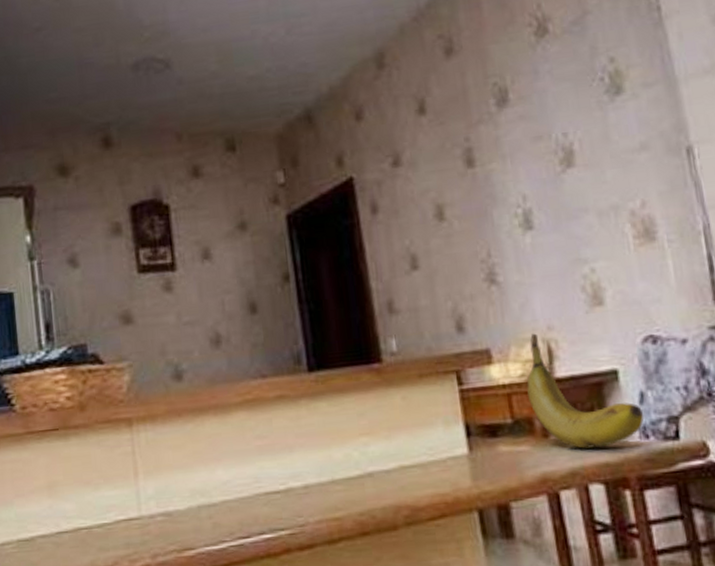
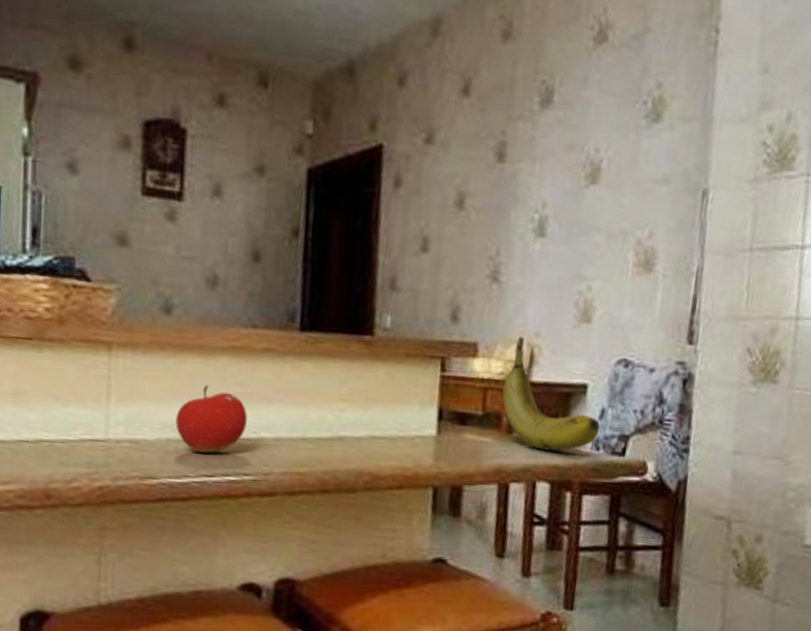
fruit: none [203,444,274,515] -> present [175,385,247,453]

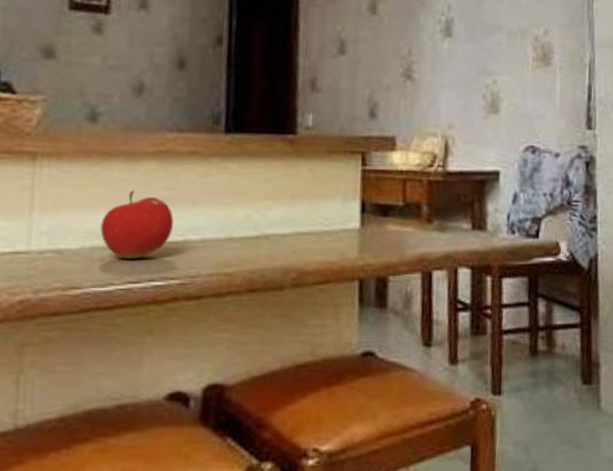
banana: present [502,336,601,451] -> none [421,129,514,238]

